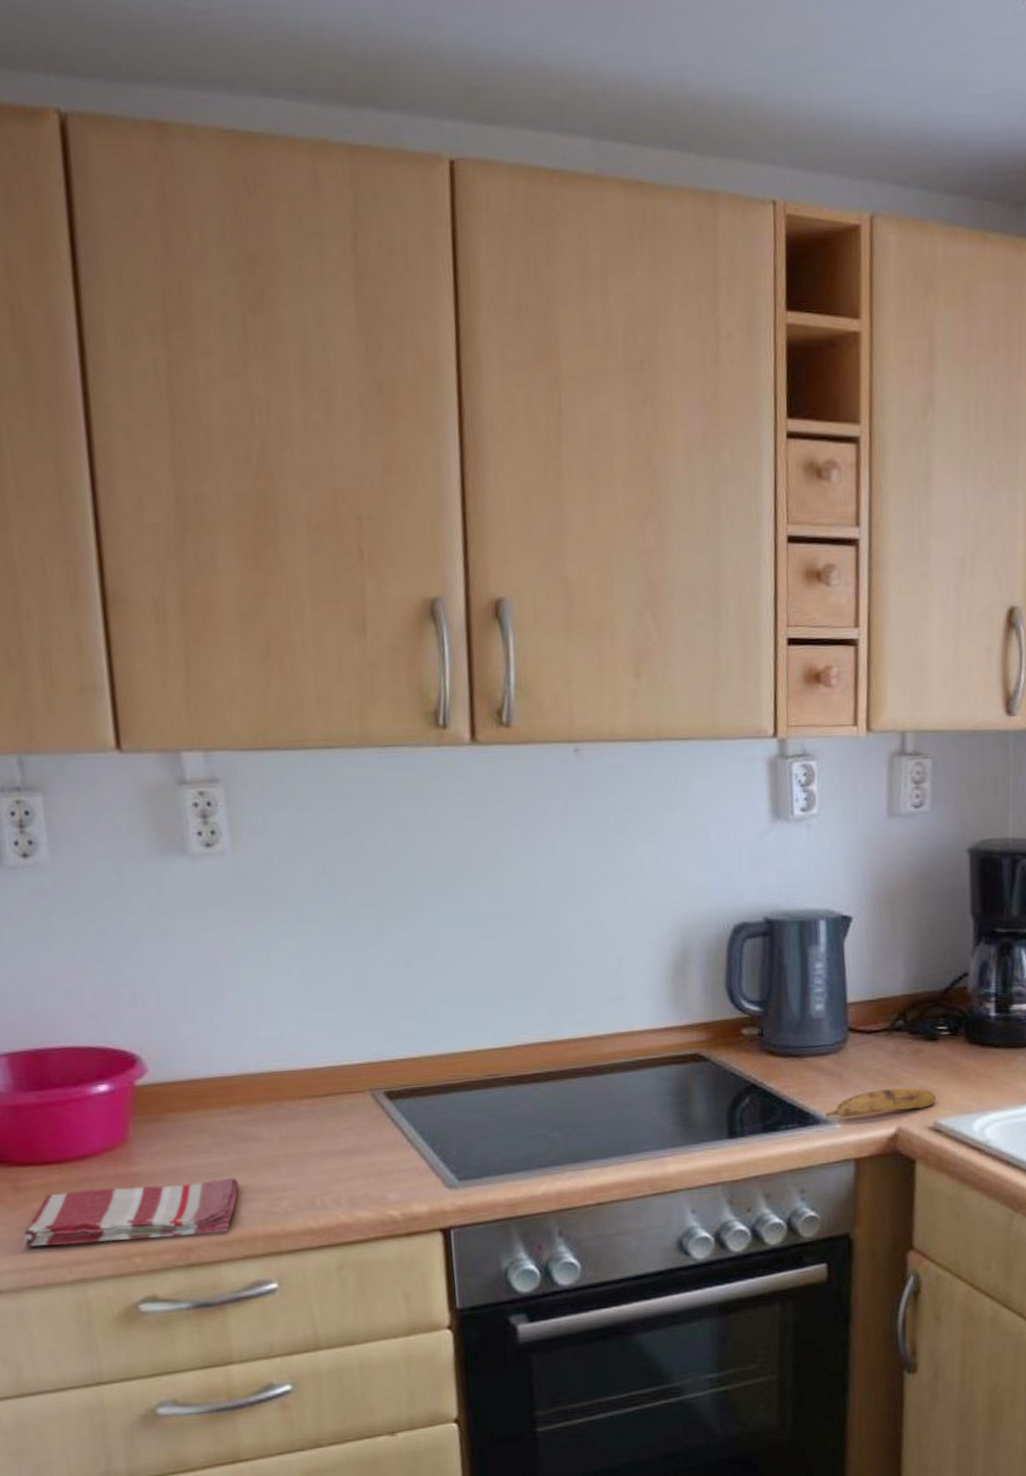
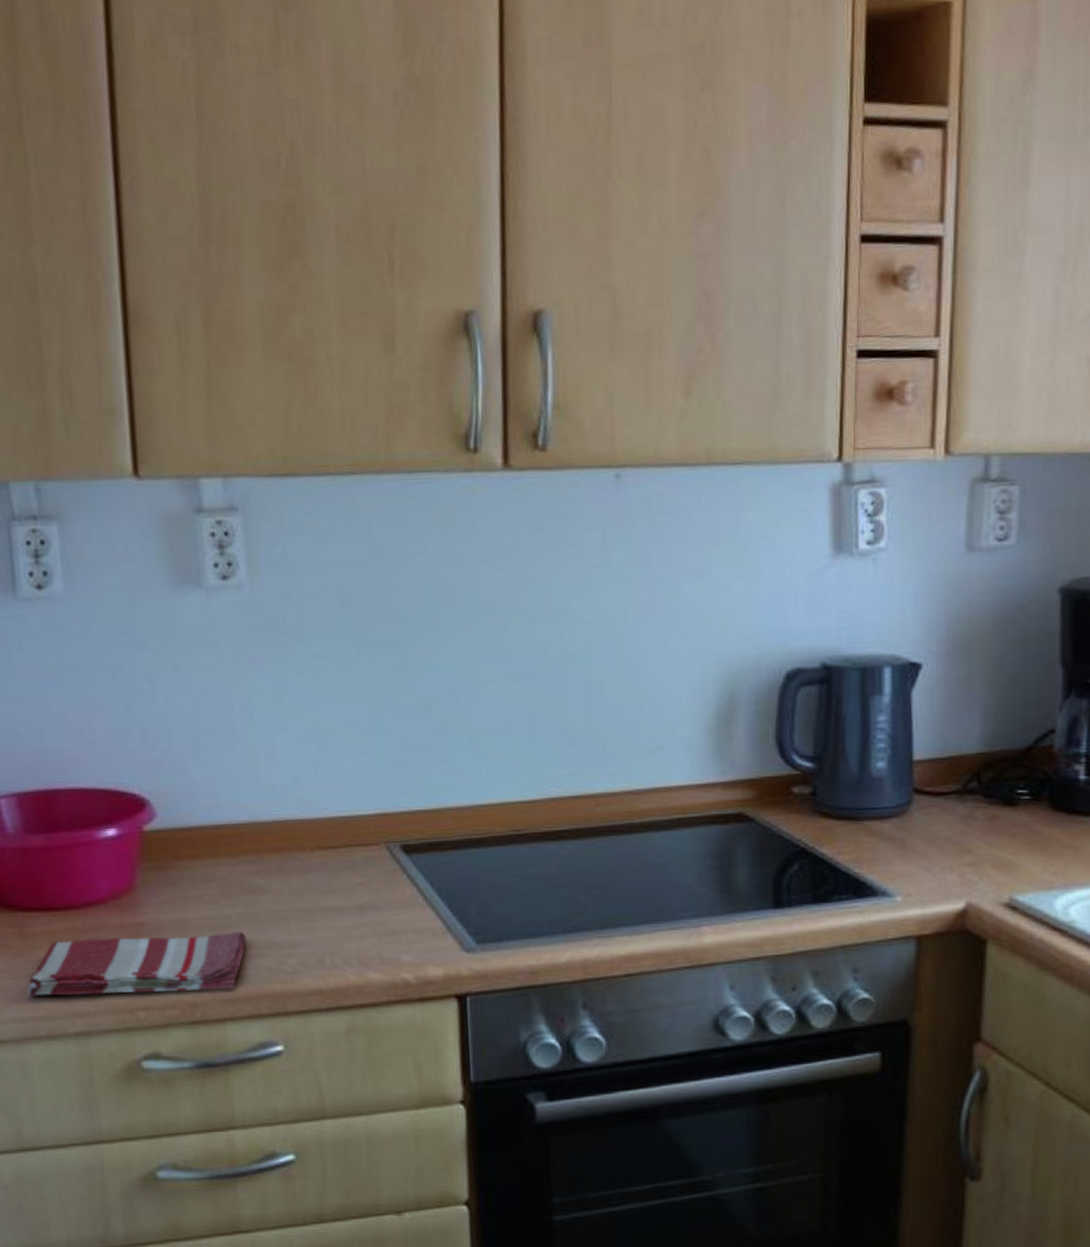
banana: present [825,1088,936,1117] -> none [884,858,1012,889]

